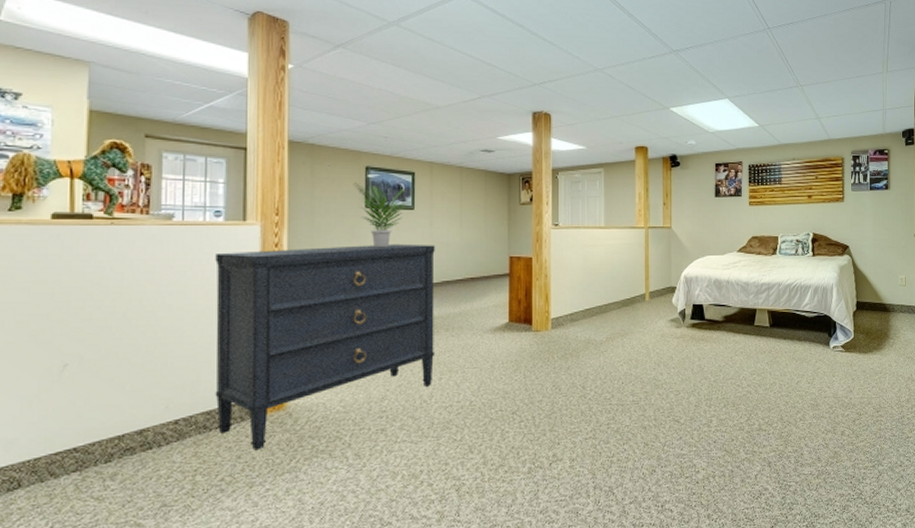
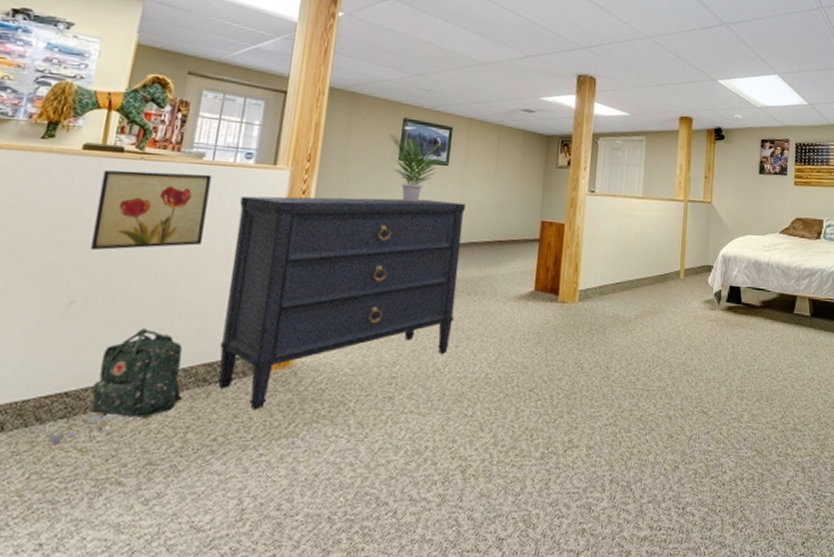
backpack: none [65,384,214,497] -> present [48,328,213,445]
wall art: none [74,234,184,316] -> present [90,170,212,251]

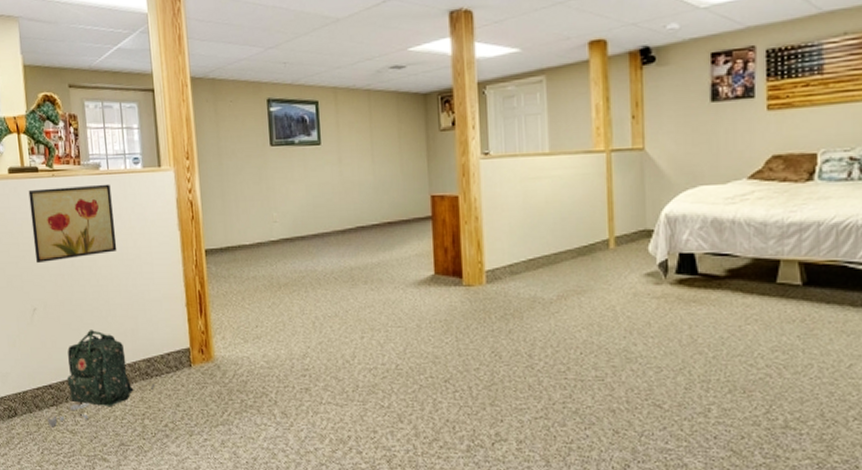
dresser: present [218,196,466,410] -> none [138,184,355,400]
potted plant: present [389,134,446,203] -> none [256,118,317,191]

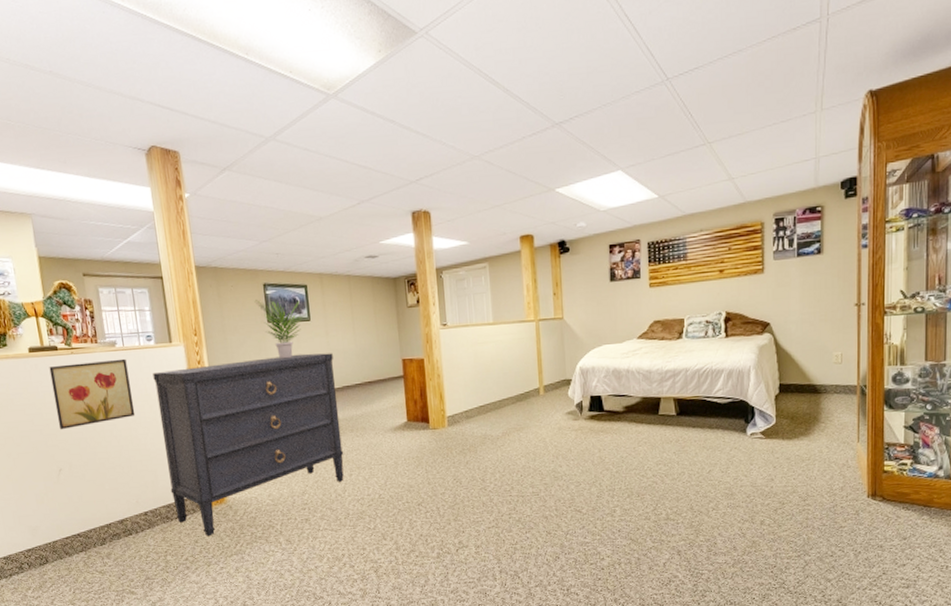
backpack: present [47,330,156,428] -> none [77,484,176,570]
dresser: none [138,184,355,400] -> present [153,353,344,537]
potted plant: none [256,118,317,191] -> present [254,300,307,359]

